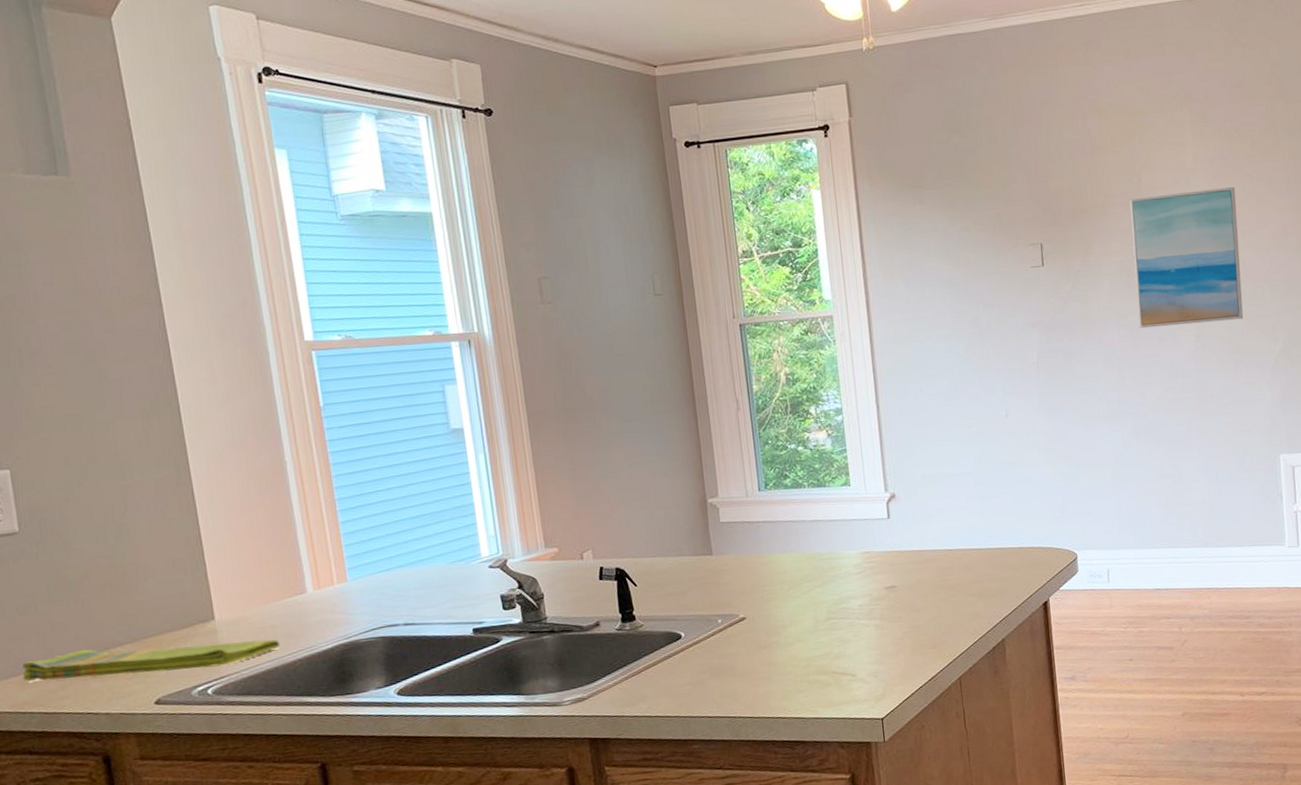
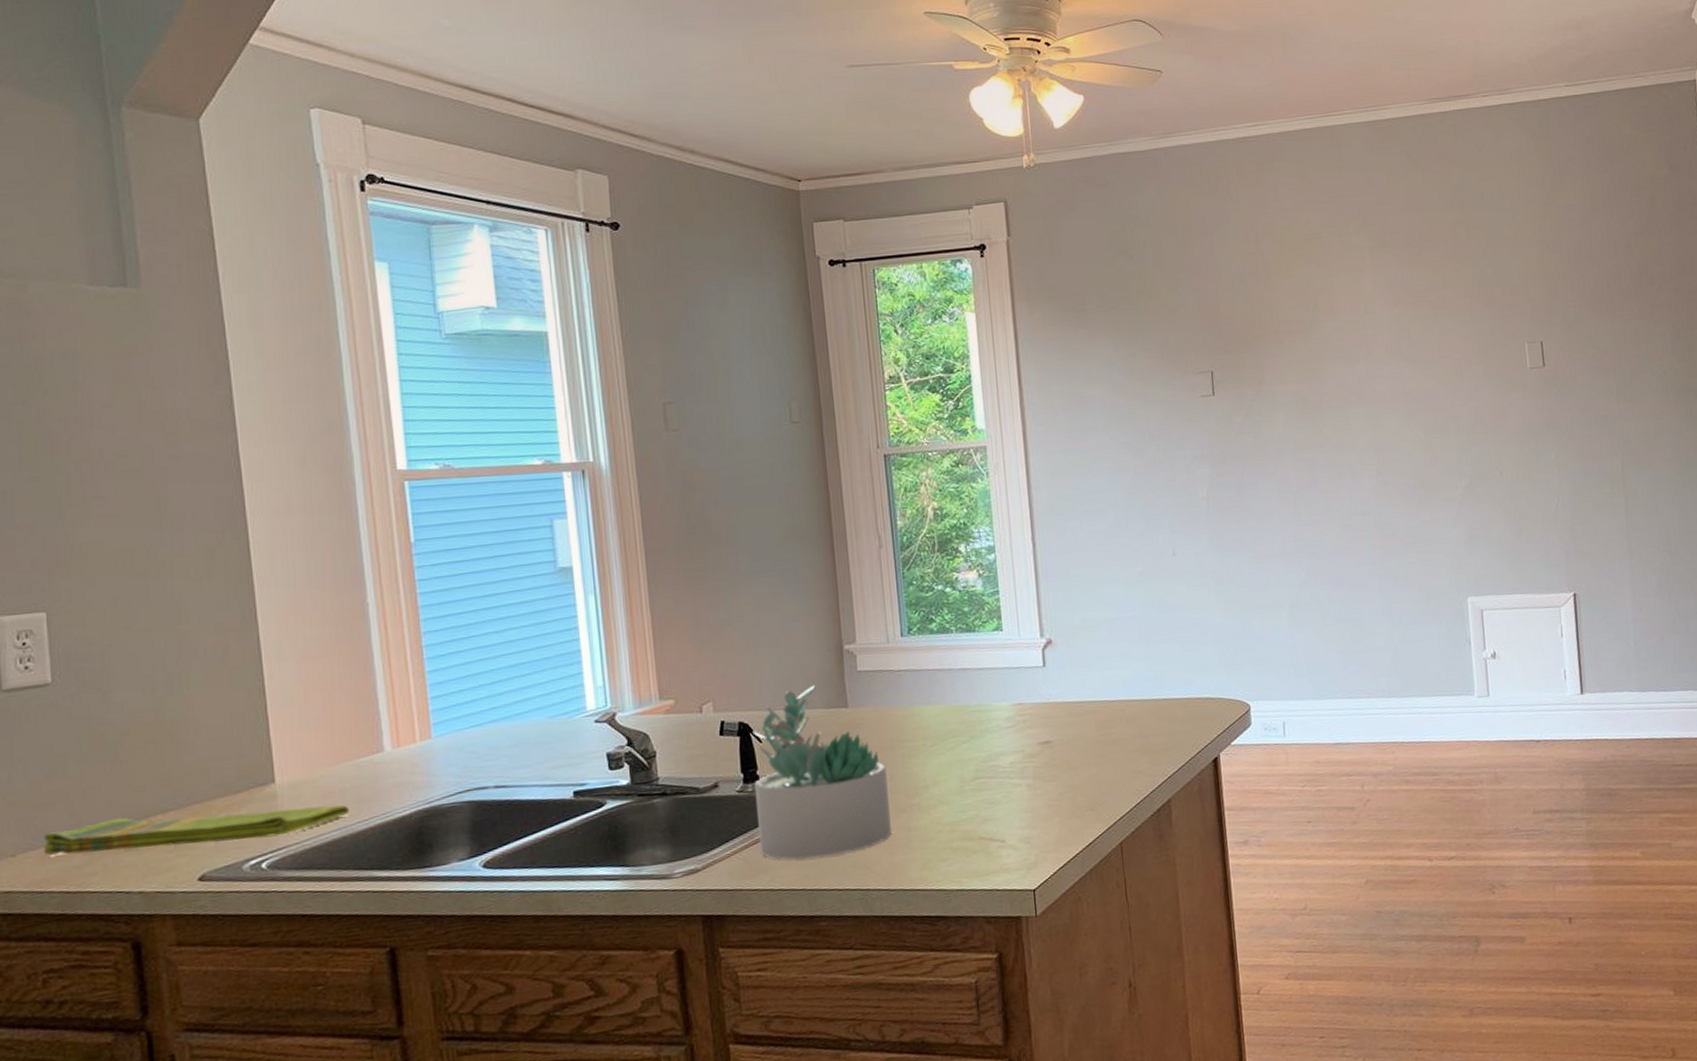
succulent plant: none [628,534,754,690] -> present [753,684,892,860]
wall art: present [1129,186,1244,329] -> none [1305,314,1427,463]

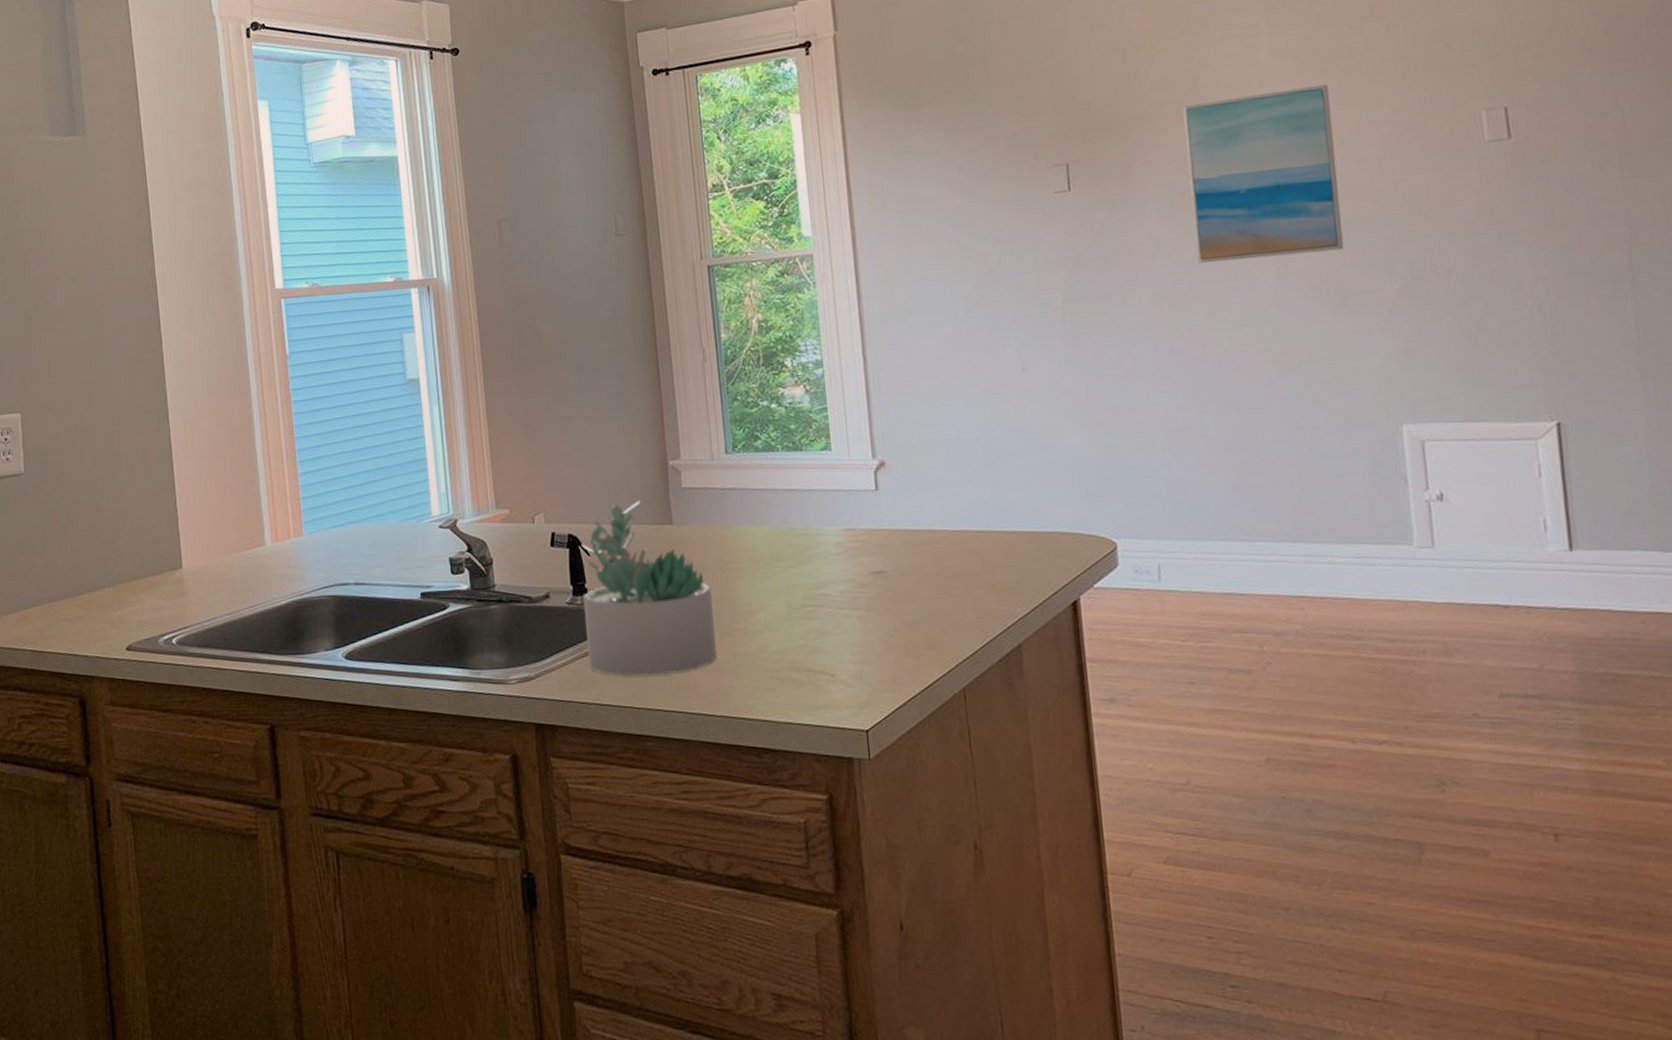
dish towel: present [43,804,350,856] -> none [18,590,239,619]
wall art: none [1305,314,1427,463] -> present [1182,84,1344,264]

